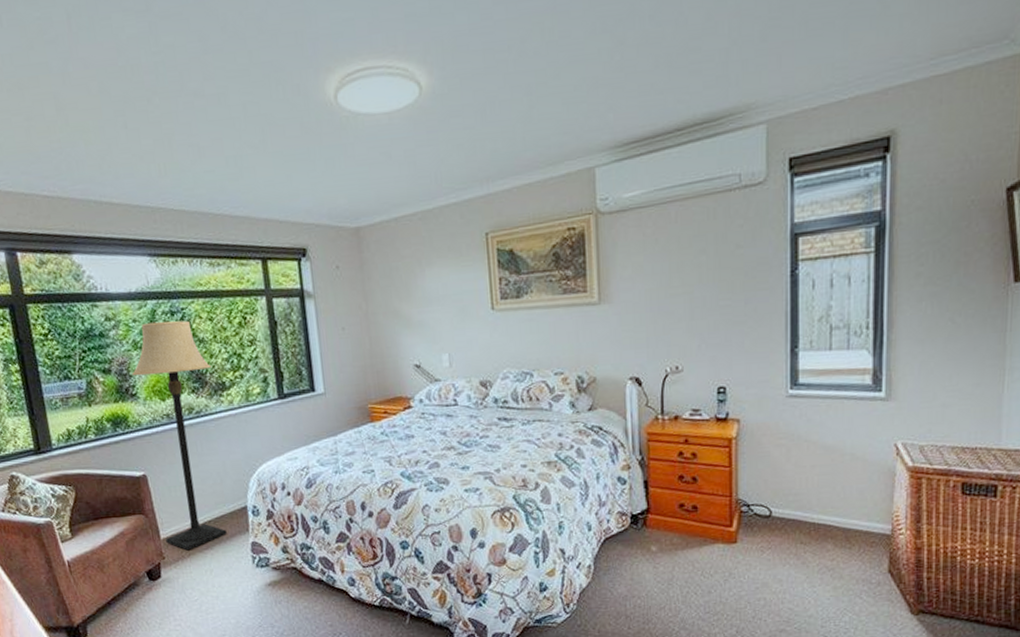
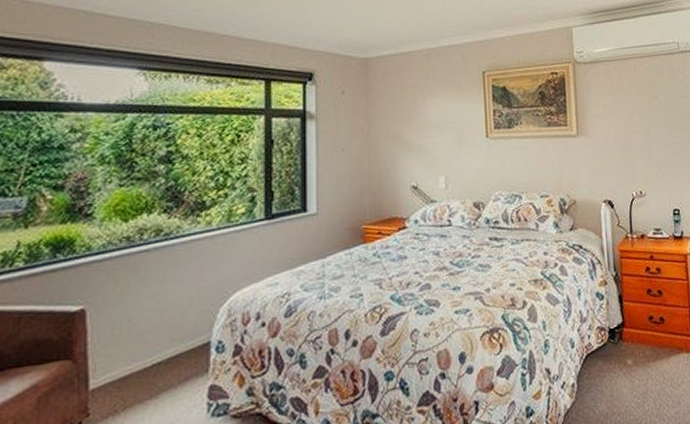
lamp: present [132,320,227,551] -> none [92,135,191,403]

